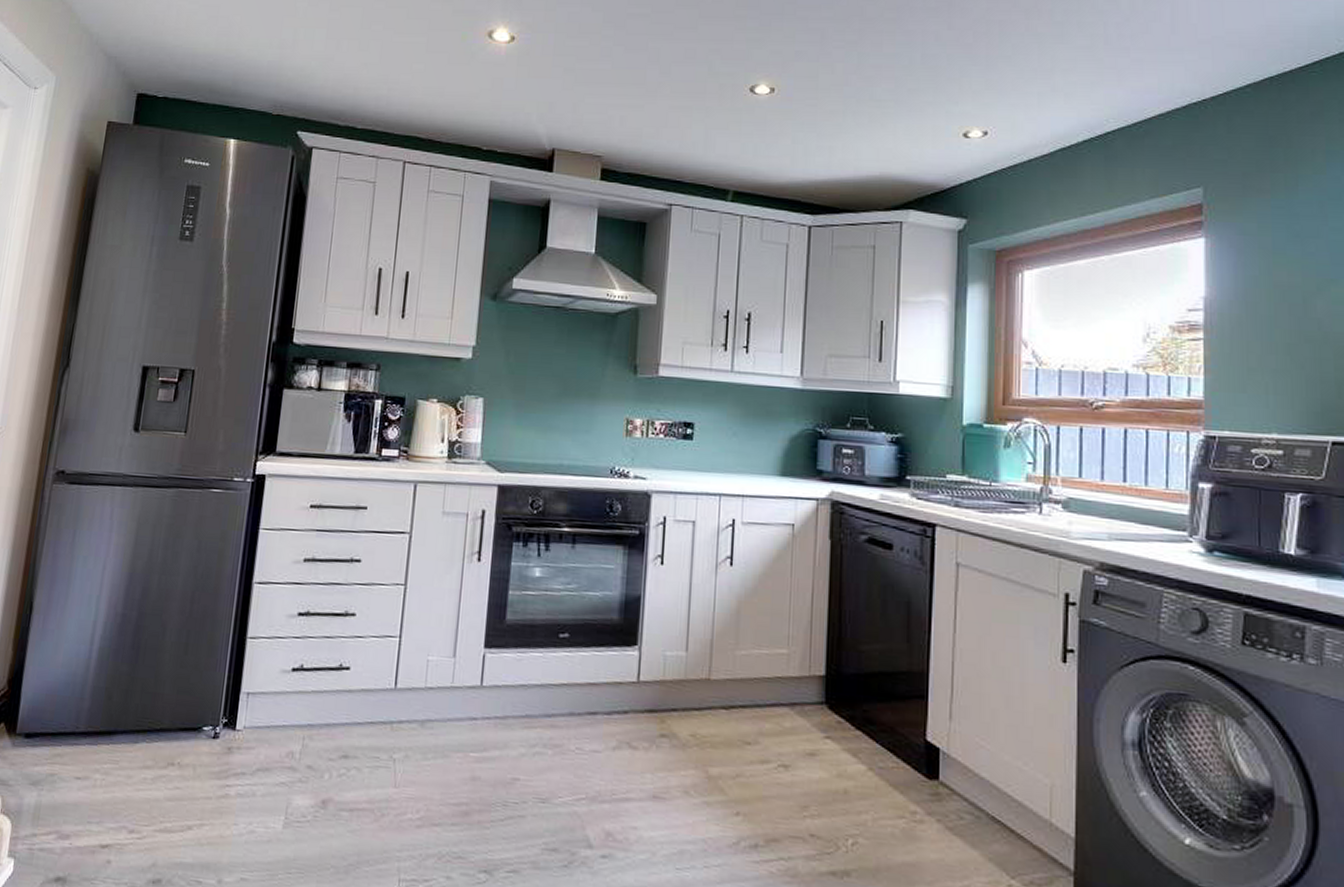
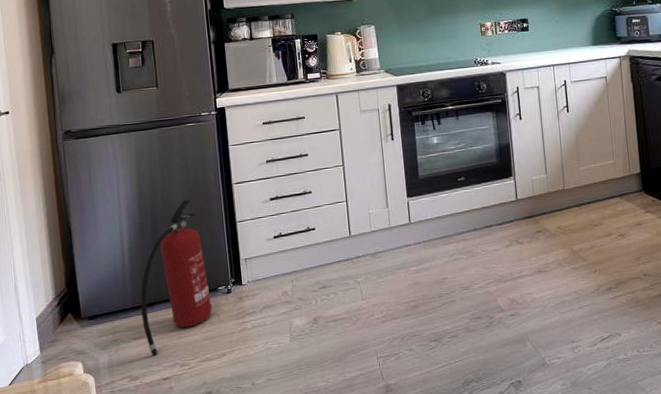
fire extinguisher: none [92,593,197,809] -> present [140,200,213,356]

